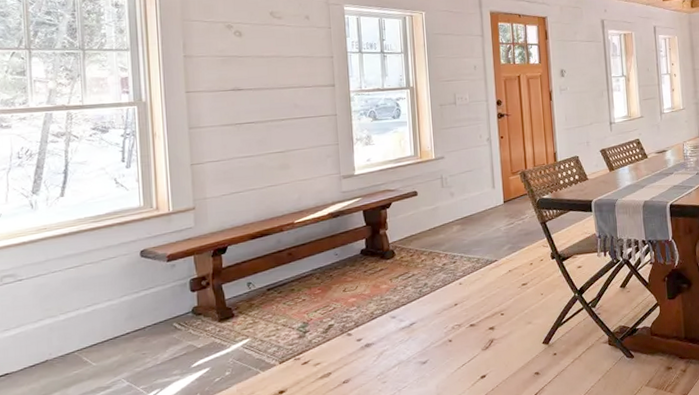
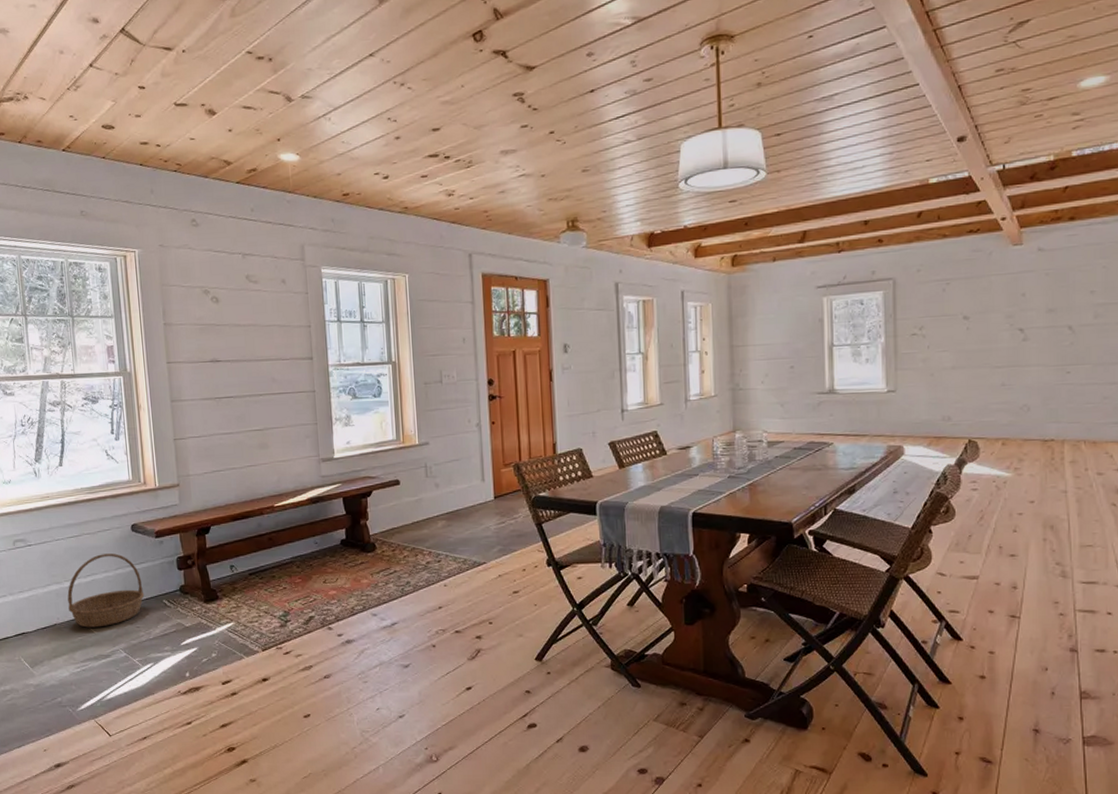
basket: none [63,281,153,361] -> present [67,553,145,628]

